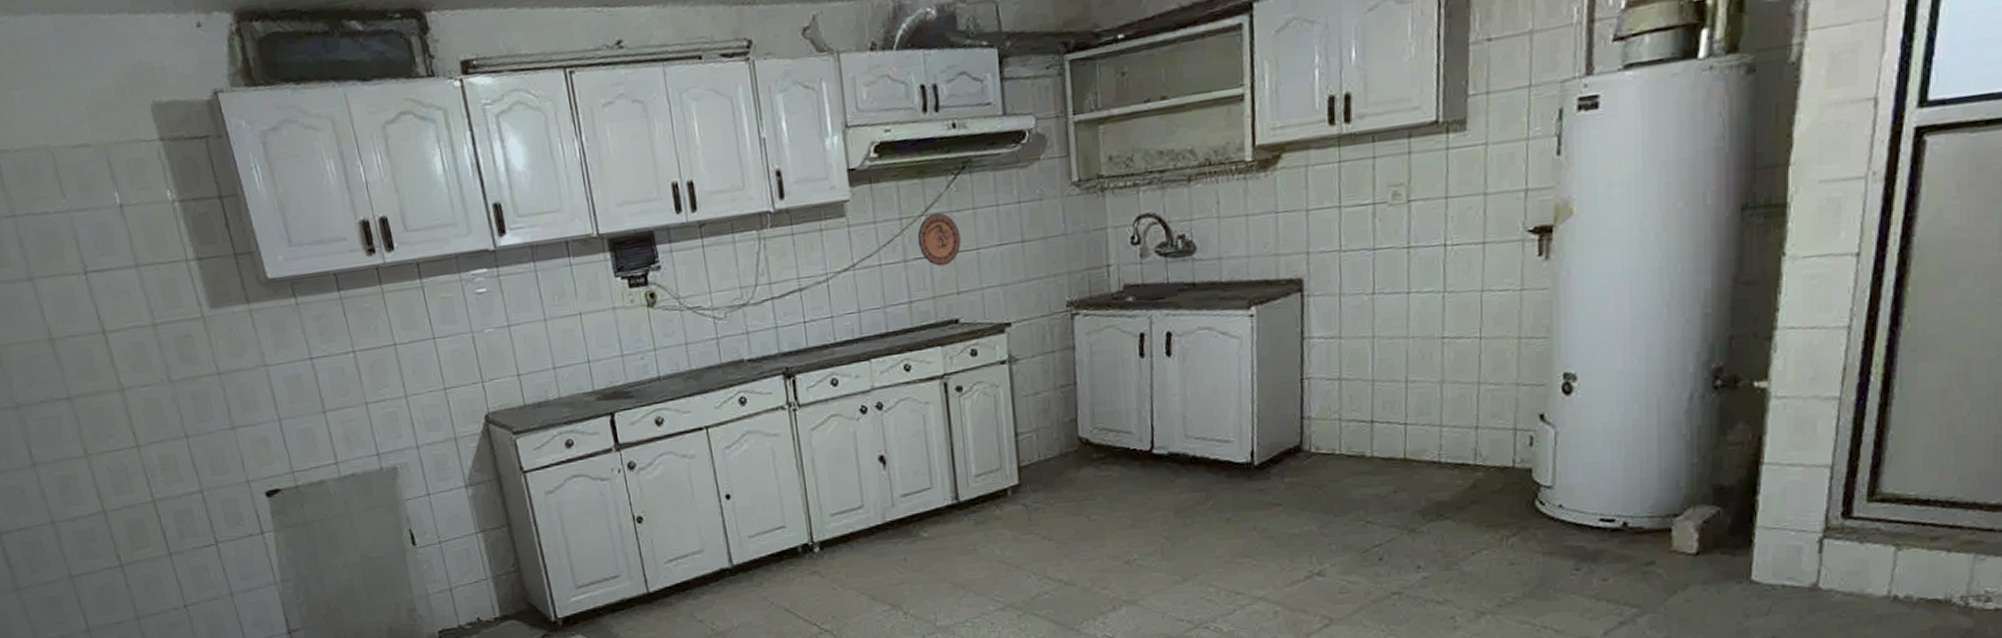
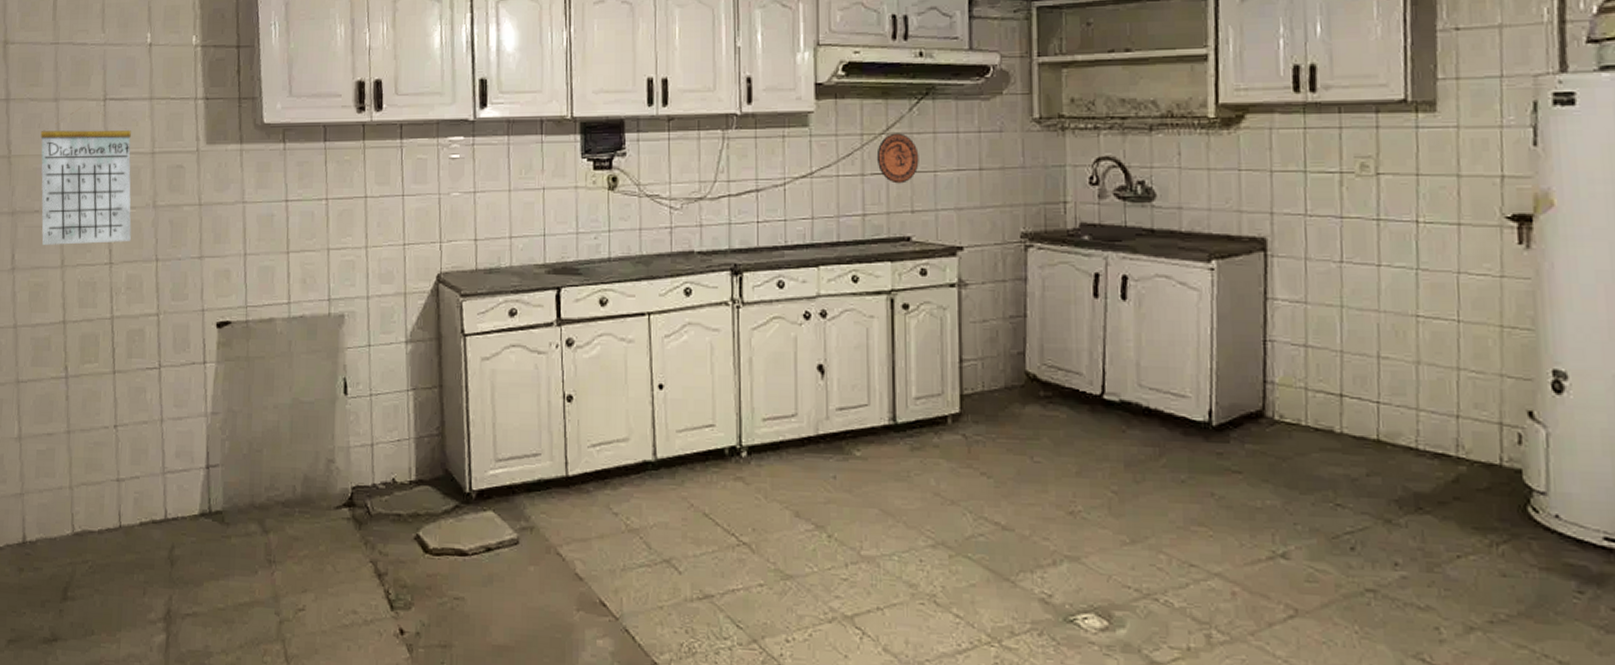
calendar: none [23,283,153,436] -> present [40,107,132,245]

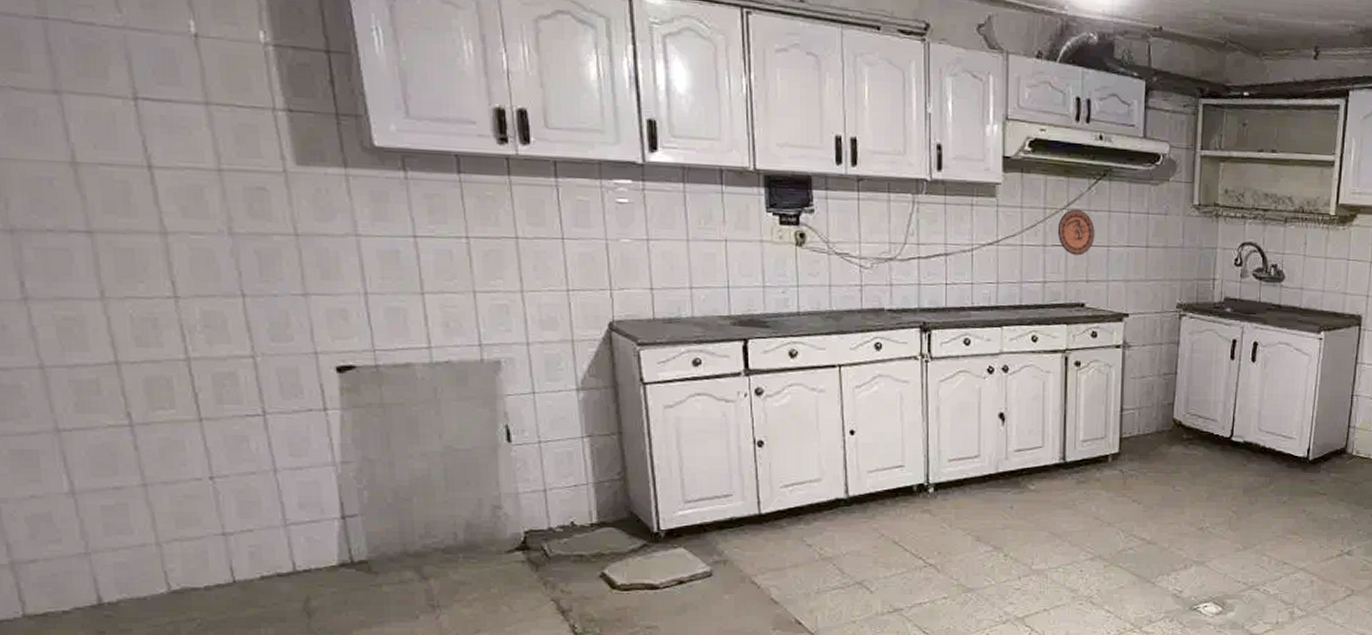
calendar: present [40,107,132,245] -> none [39,105,201,273]

